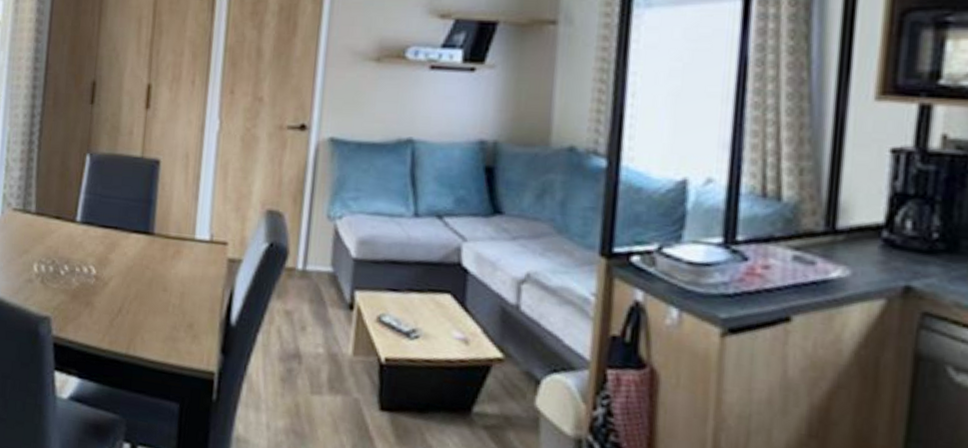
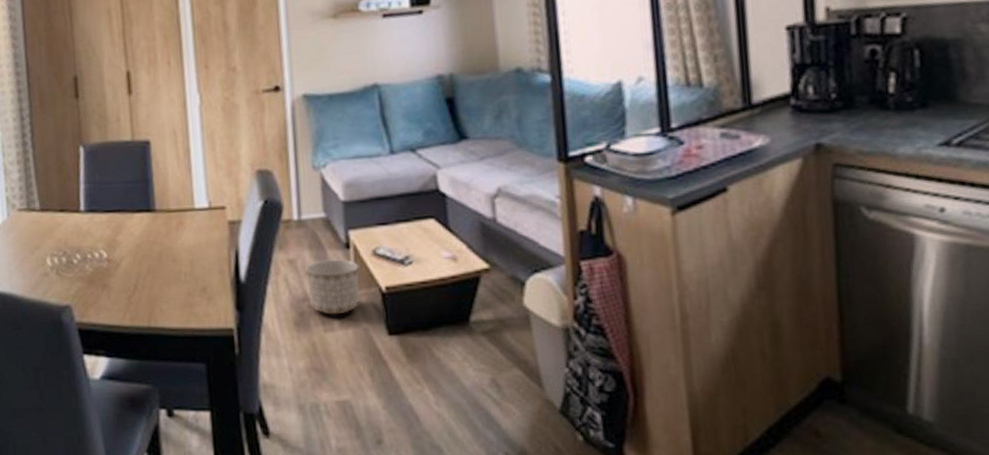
planter: none [300,317,360,379] -> present [305,259,360,315]

